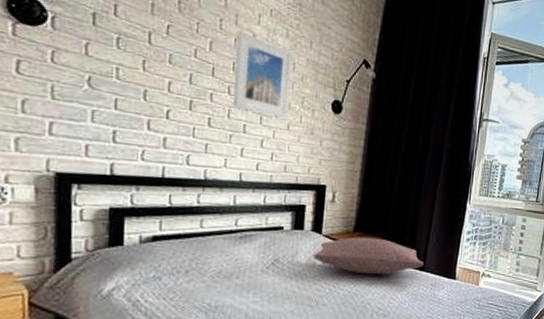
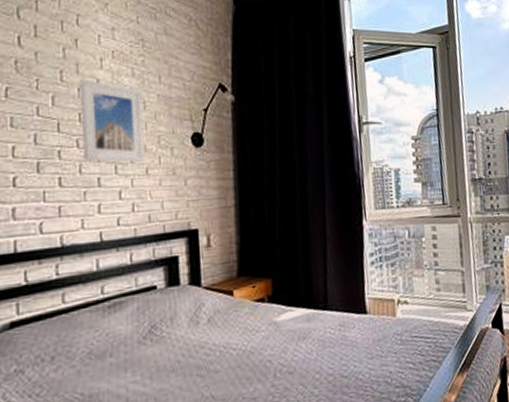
pillow: present [313,236,424,275] -> none [195,279,326,327]

